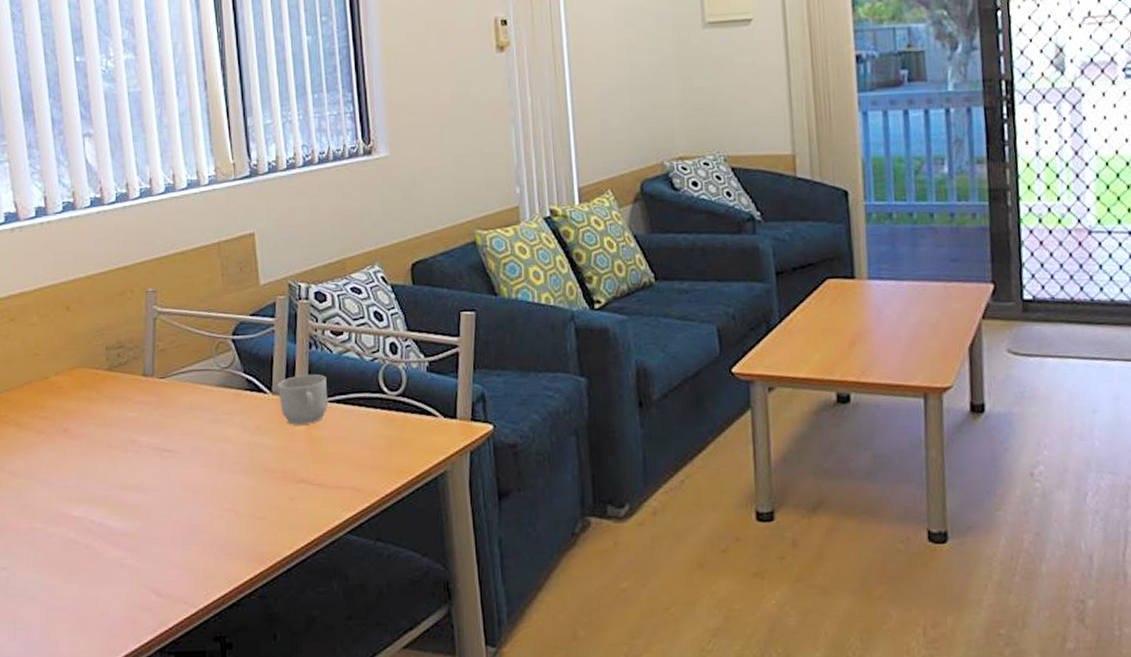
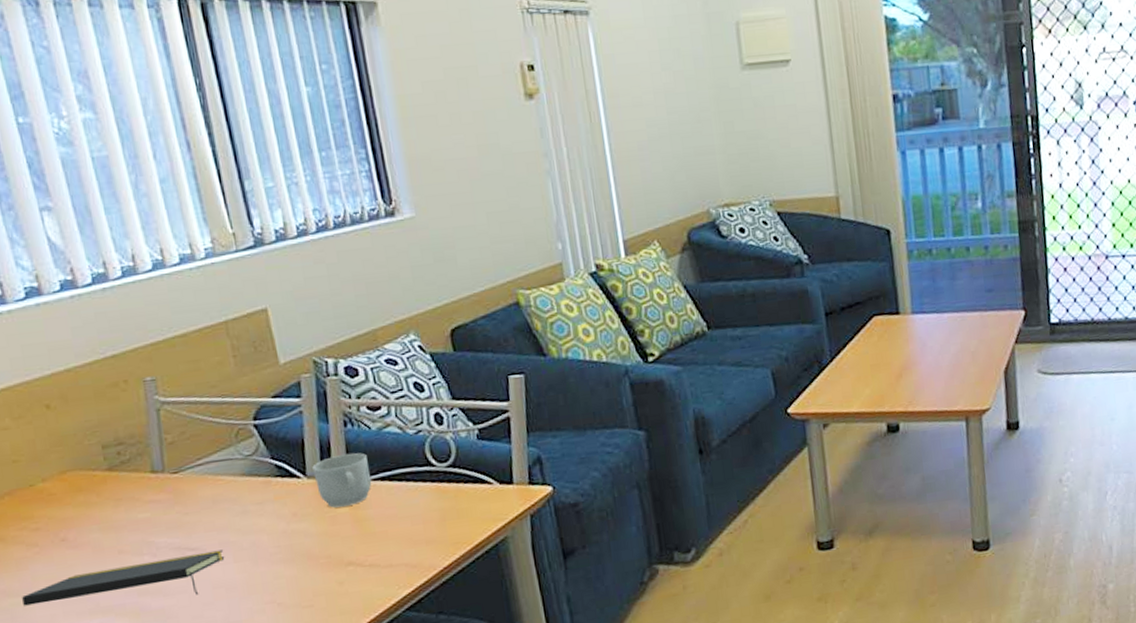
notepad: none [27,454,195,495] -> present [22,549,225,606]

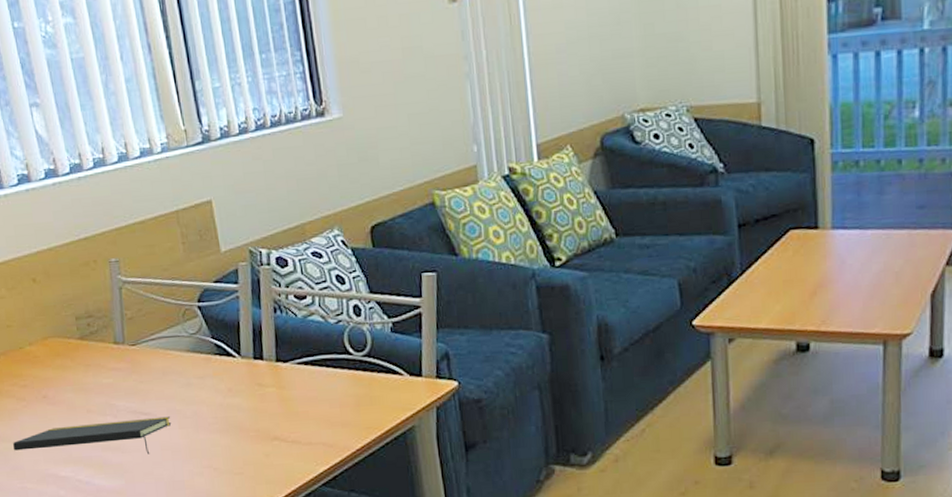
mug: present [312,452,372,508] -> none [246,337,297,387]

